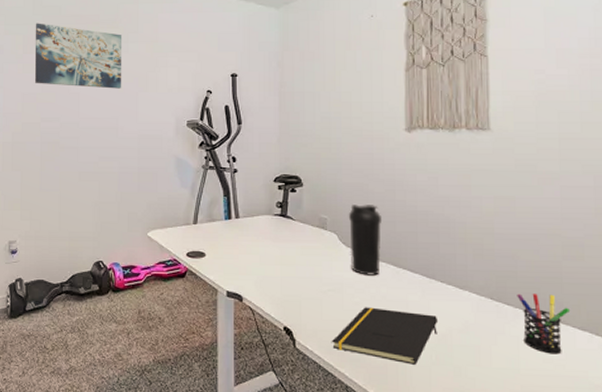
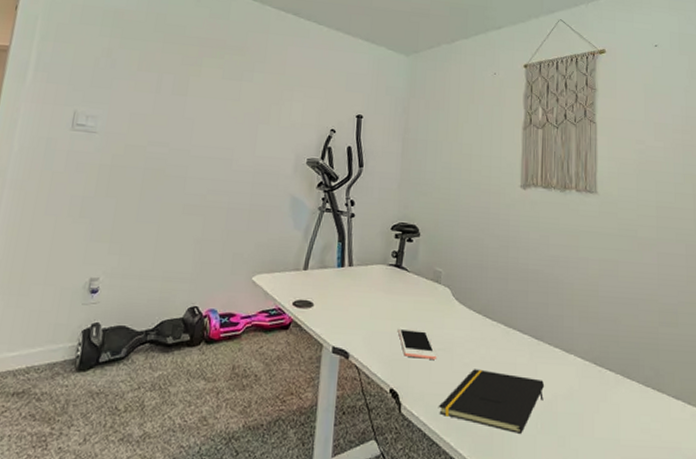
wall art: present [34,23,123,89] -> none [147,40,248,119]
cell phone: none [288,271,328,299] -> present [398,327,437,359]
water bottle: present [348,204,383,276] -> none [462,259,496,335]
pen holder: present [517,294,571,355] -> none [618,359,666,424]

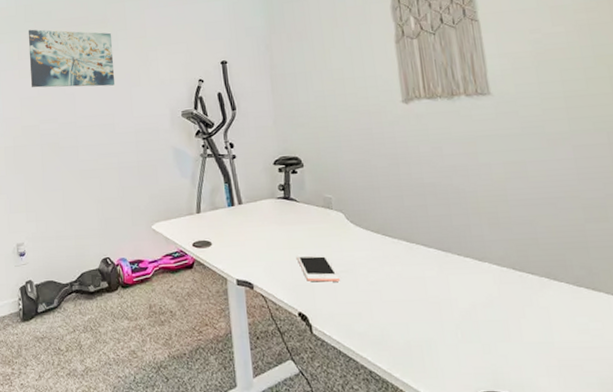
wall art: none [147,40,248,119] -> present [28,29,116,88]
notepad: present [439,369,545,434] -> none [350,286,461,344]

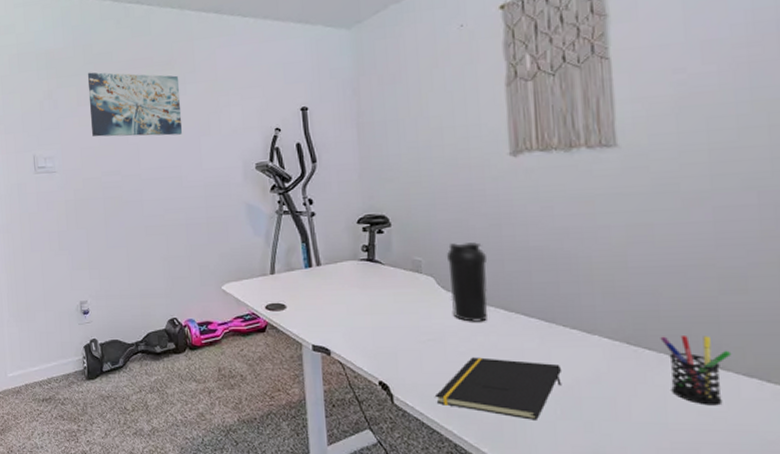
cell phone: present [297,254,341,282] -> none [380,320,428,351]
notepad: none [350,286,461,344] -> present [436,357,562,420]
water bottle: none [353,180,392,254] -> present [446,242,488,322]
pen holder: none [540,260,601,324] -> present [660,336,732,406]

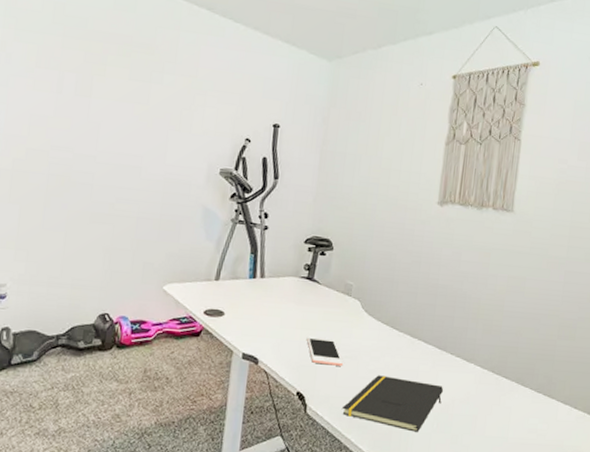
wall art: present [87,72,183,137] -> none [47,33,158,124]
cell phone: none [380,320,428,351] -> present [307,336,344,366]
water bottle: present [446,242,488,322] -> none [370,273,406,345]
pen holder: present [660,336,732,406] -> none [515,368,558,425]

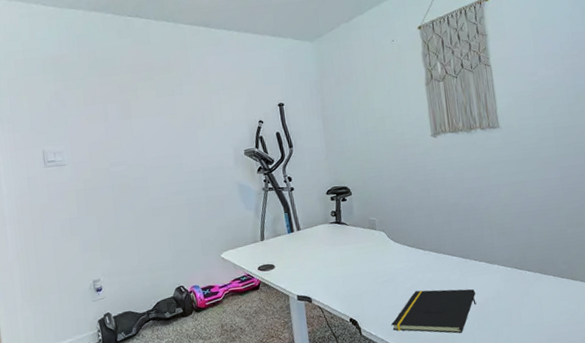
cell phone: present [307,336,344,366] -> none [348,268,384,292]

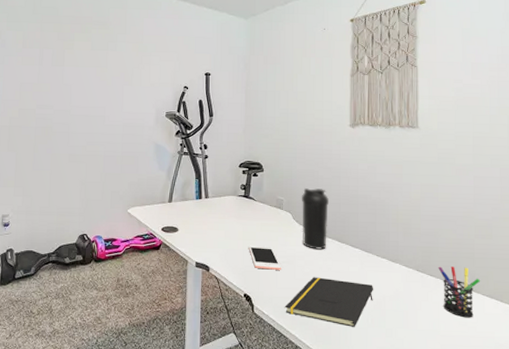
cell phone: none [348,268,384,292] -> present [249,245,282,270]
water bottle: none [392,203,424,264] -> present [301,188,330,250]
pen holder: none [535,257,578,306] -> present [438,266,481,318]

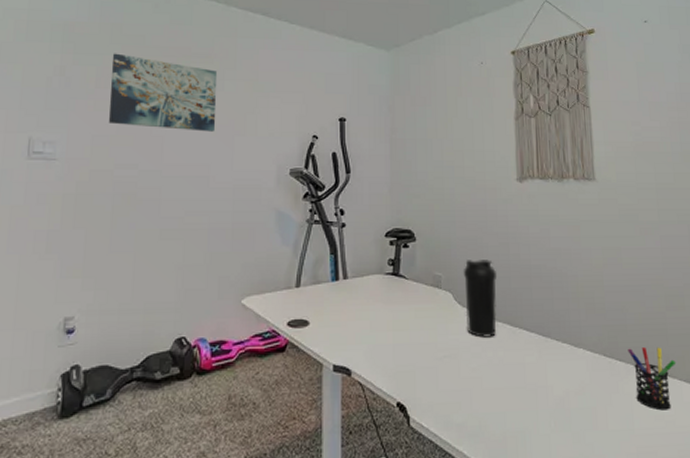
wall art: none [32,21,112,82] -> present [109,53,218,132]
cell phone: present [249,245,282,270] -> none [401,337,444,368]
notepad: present [285,277,374,327] -> none [449,373,556,435]

